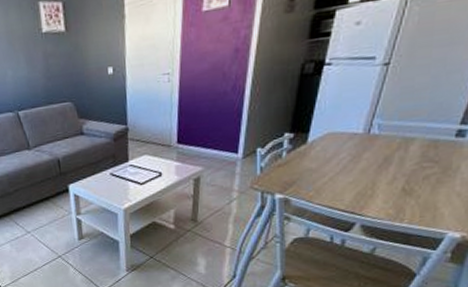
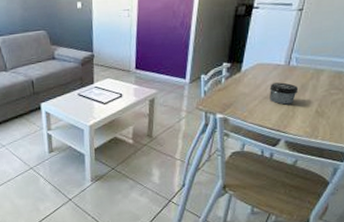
jar: none [342,155,381,182] -> present [269,82,299,105]

